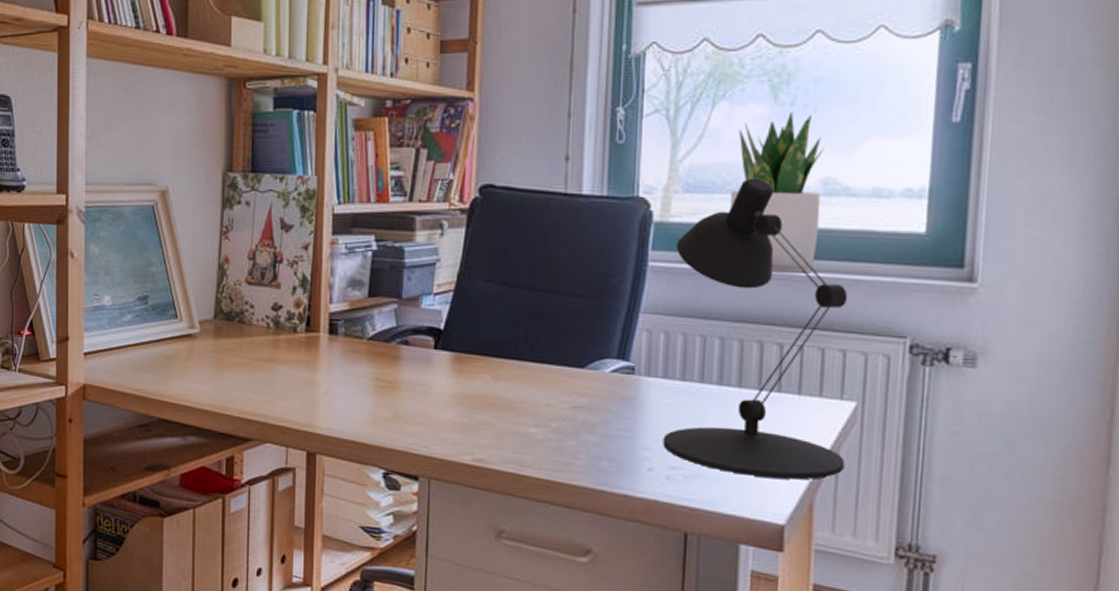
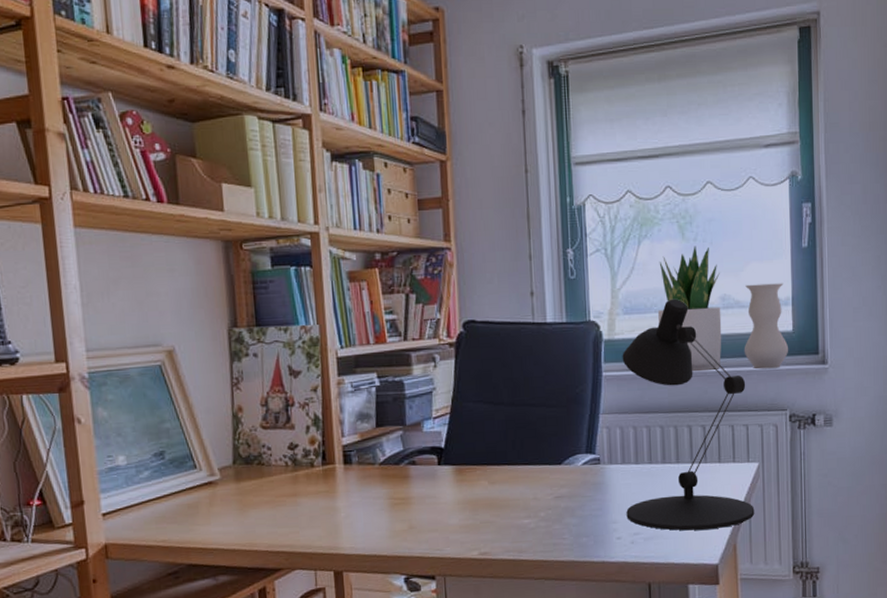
vase: none [849,167,918,281] -> present [744,283,789,370]

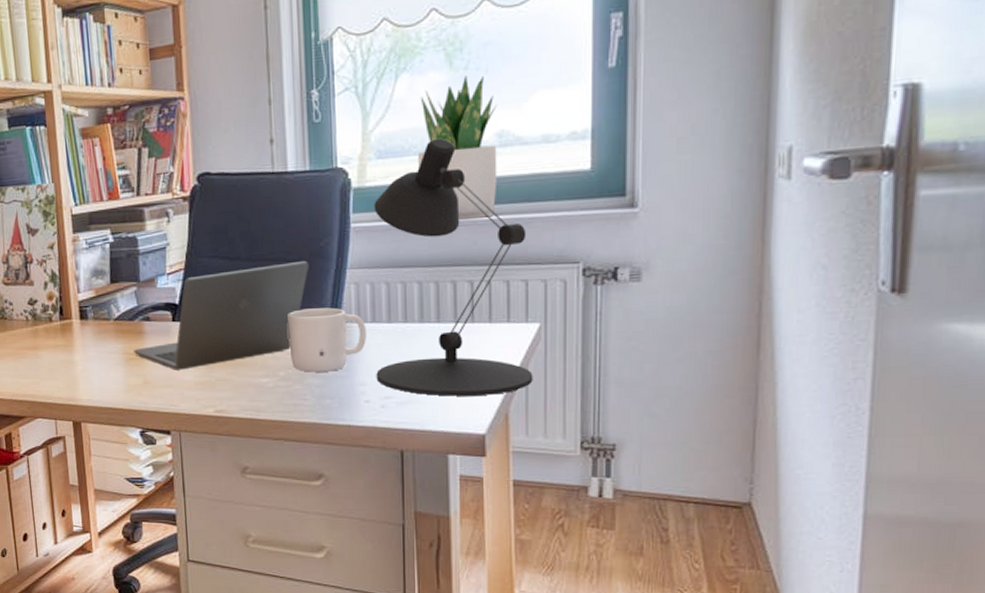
laptop: none [399,406,567,514] -> present [134,260,310,370]
mug: none [546,450,617,512] -> present [286,307,366,372]
vase: present [744,283,789,370] -> none [525,112,585,216]

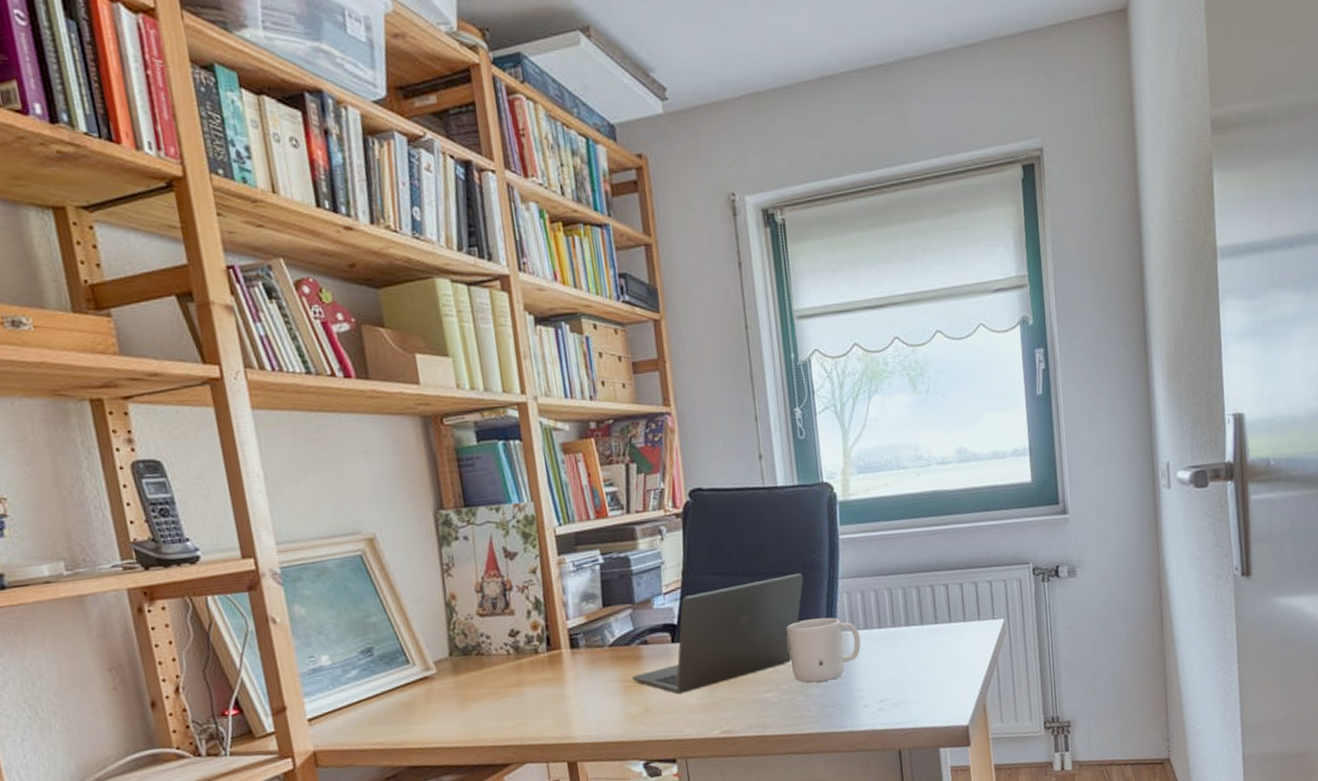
desk lamp: present [374,138,533,397] -> none [858,454,1003,694]
planter: present [418,75,497,221] -> none [891,398,961,530]

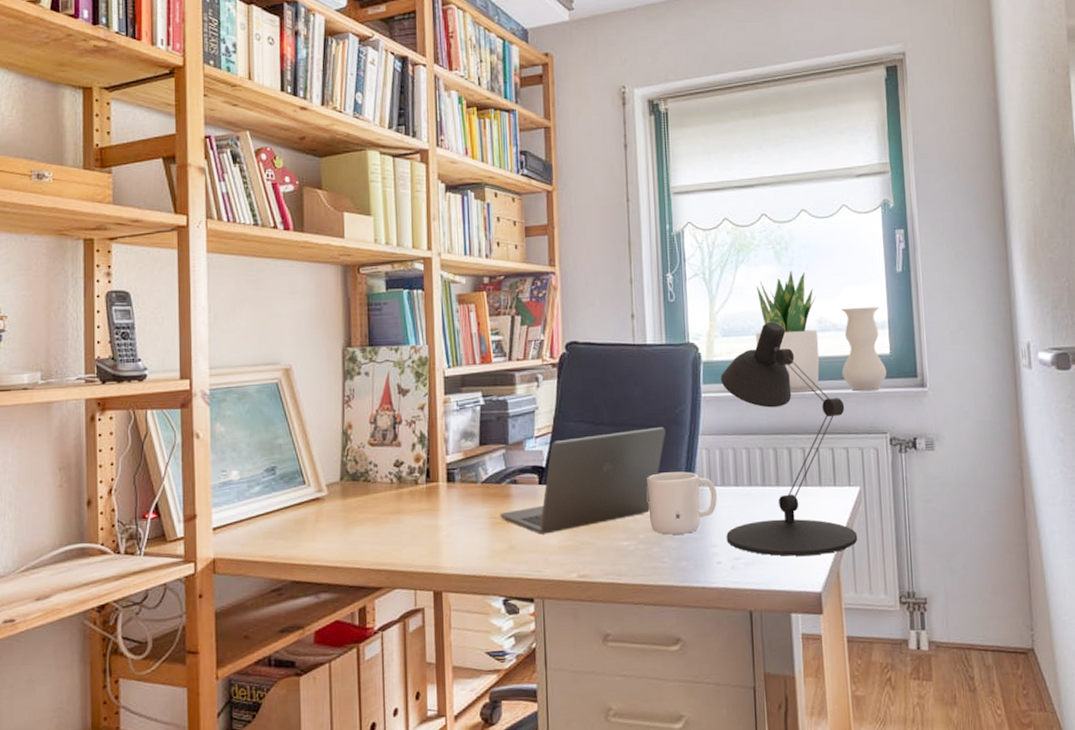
desk lamp: none [858,454,1003,694] -> present [720,321,858,557]
planter: none [891,398,961,530] -> present [756,270,820,394]
vase: none [981,432,1029,524] -> present [841,306,887,392]

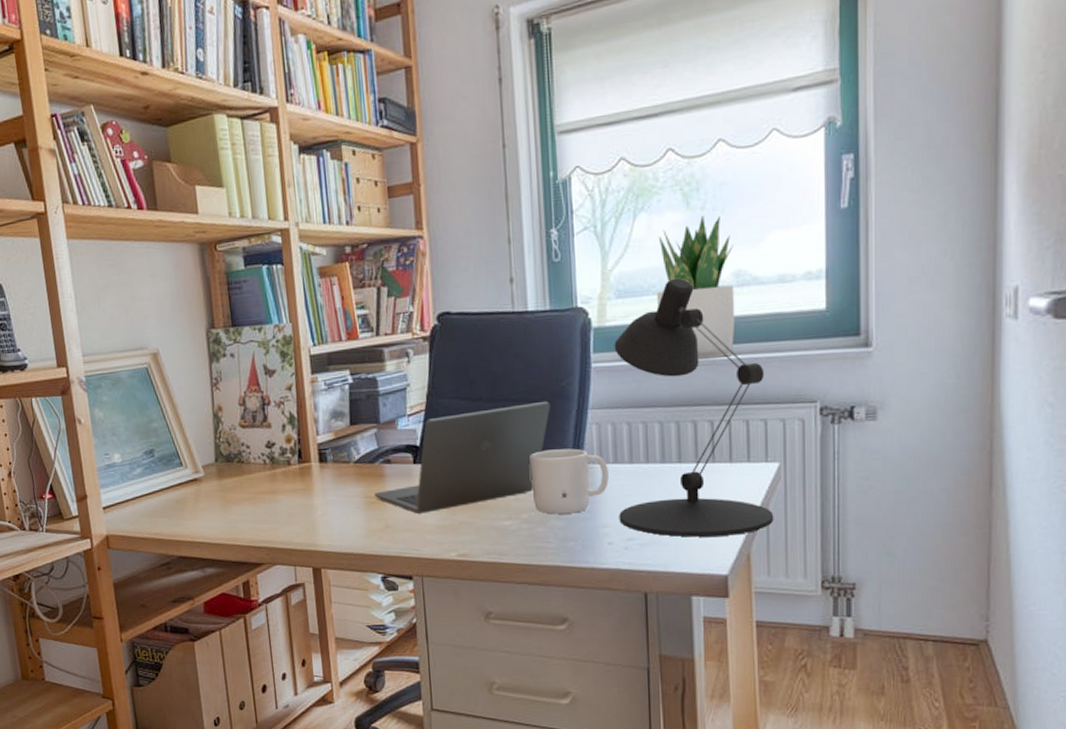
vase: present [841,306,887,392] -> none [762,252,821,356]

